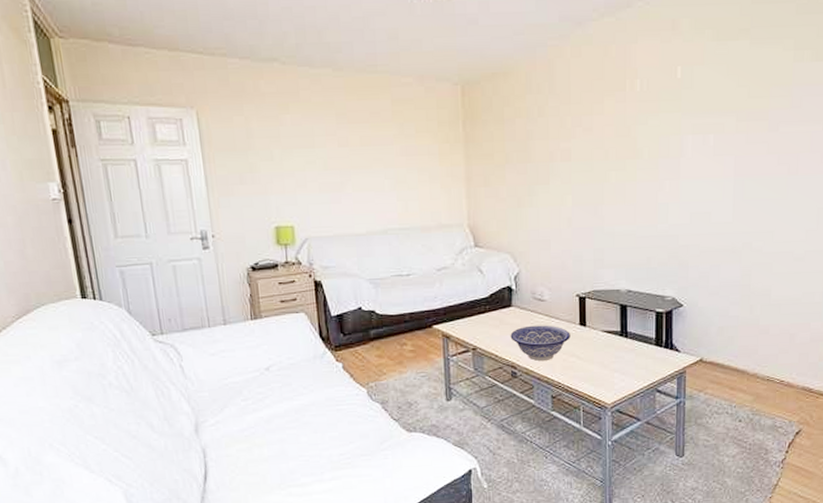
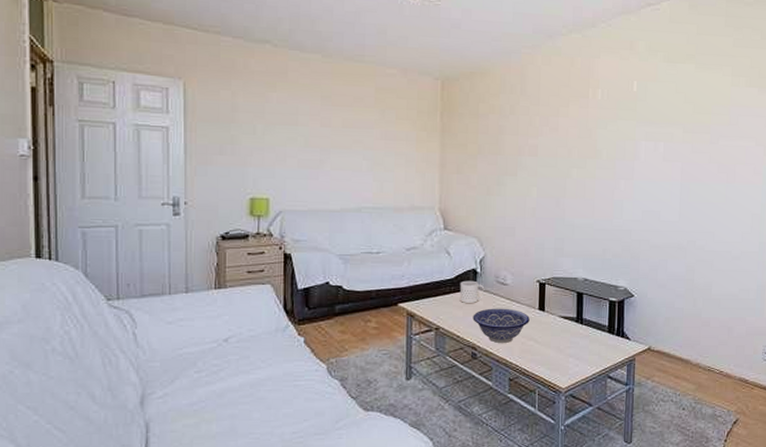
mug: none [495,298,521,323] -> present [459,280,485,304]

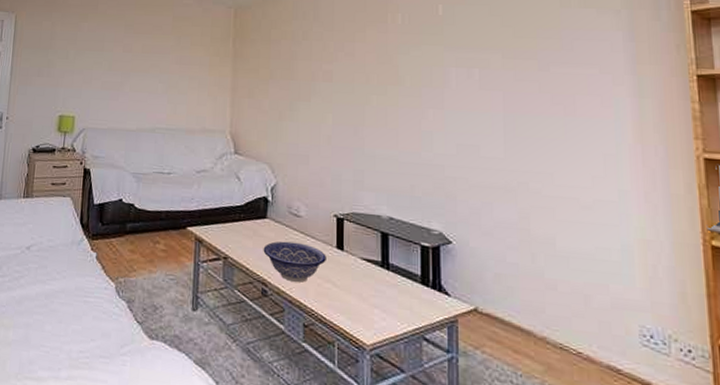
mug: present [459,280,485,304] -> none [249,208,276,235]

